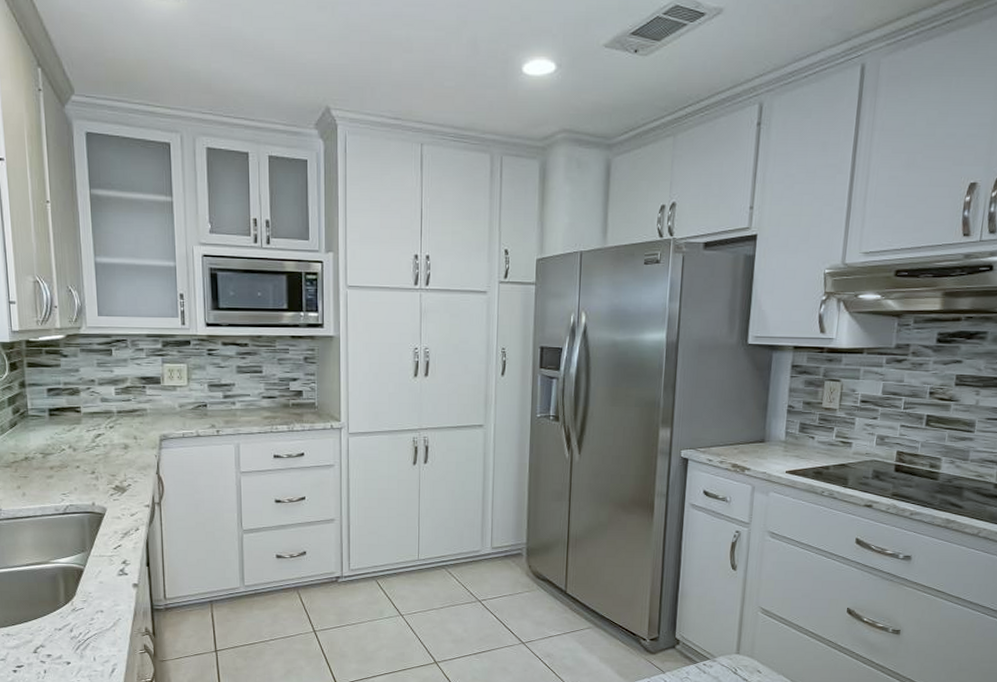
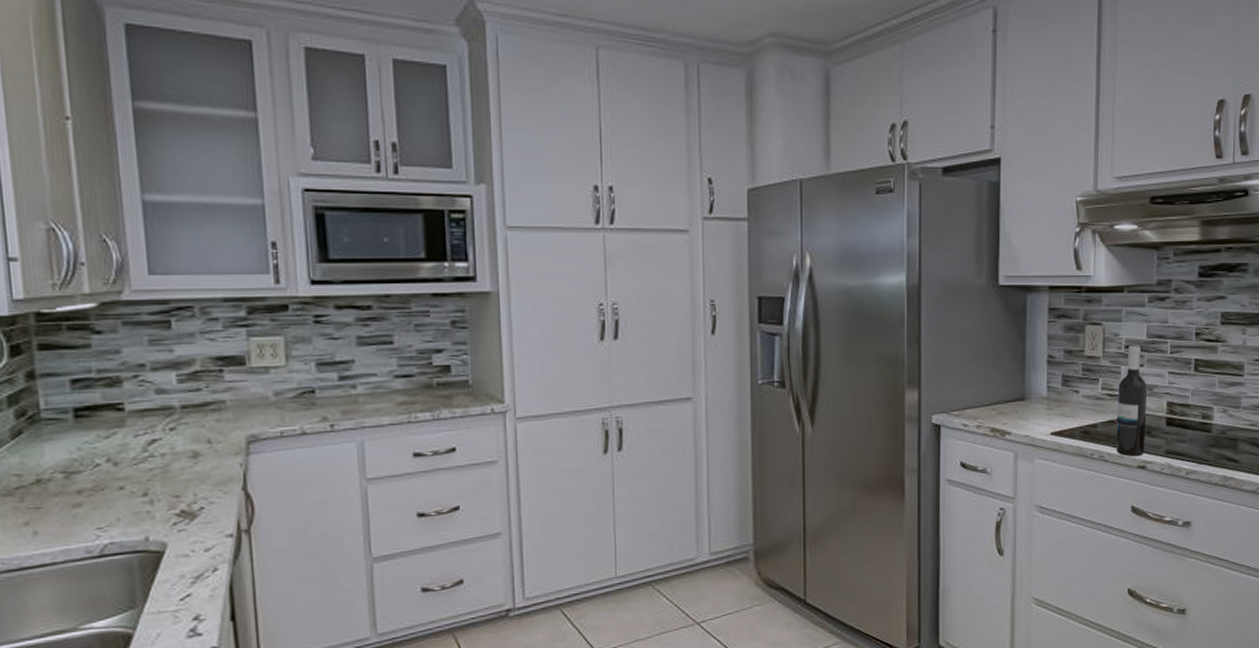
wine bottle: none [845,400,880,497] -> present [1116,345,1148,458]

